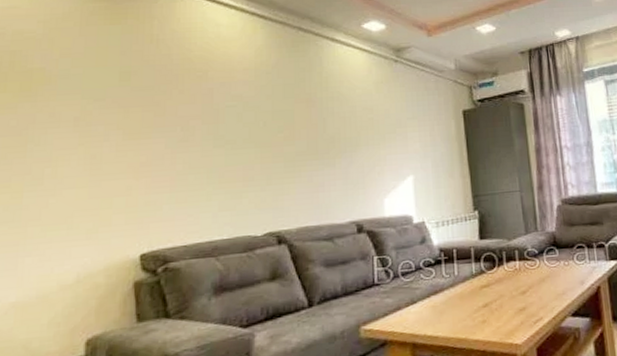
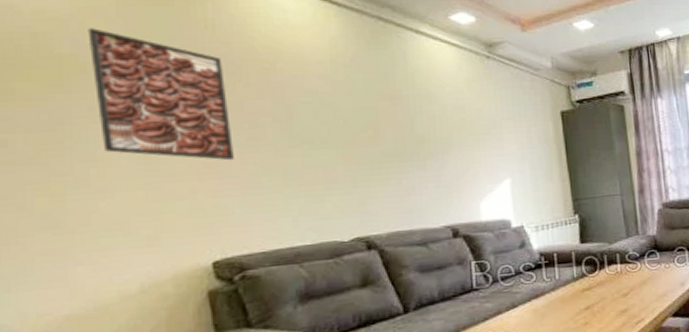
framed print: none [55,45,166,160] -> present [87,28,234,161]

